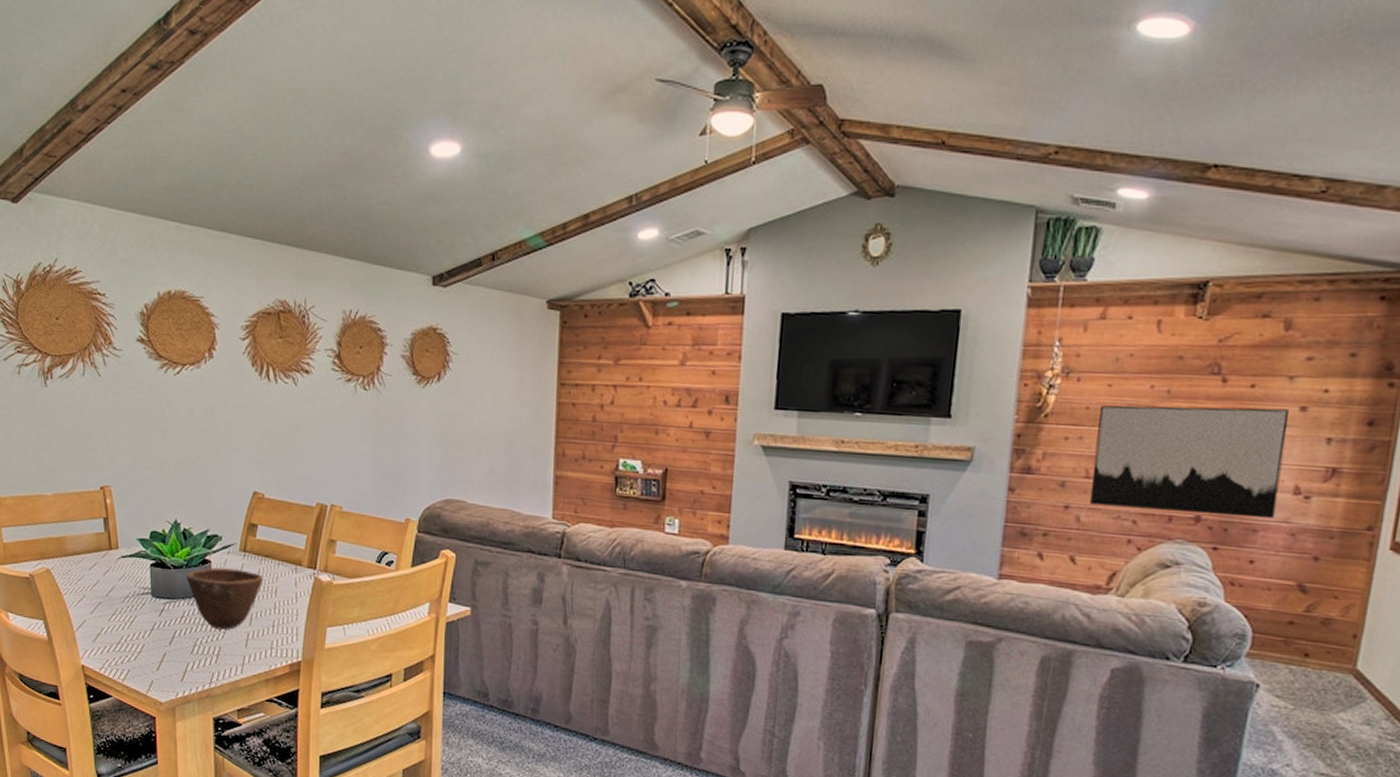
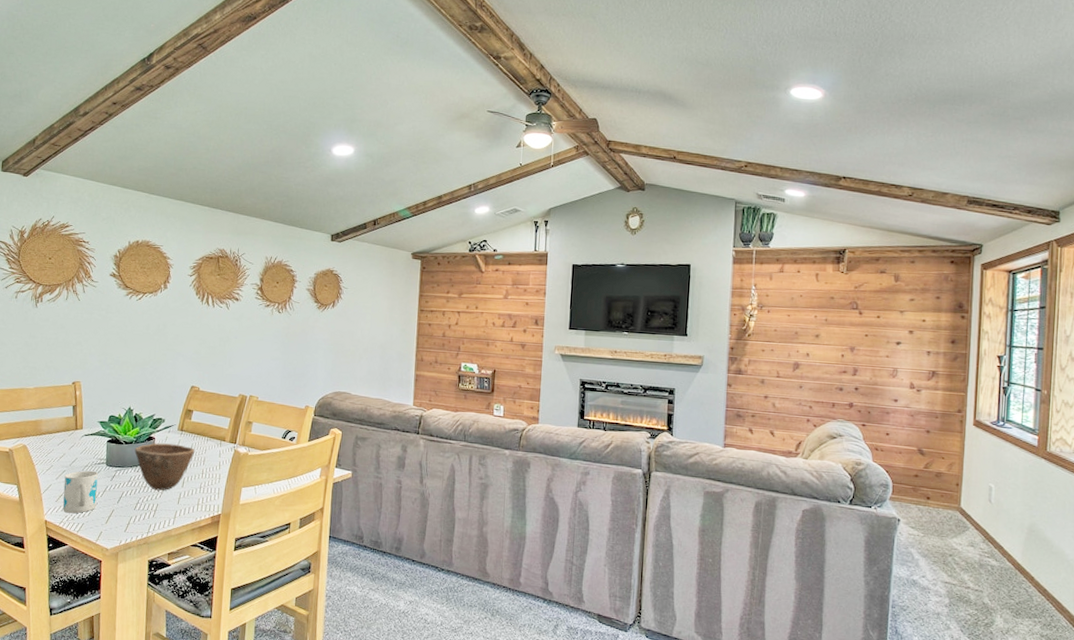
mug: none [101,602,144,658] -> present [63,470,98,514]
wall art: present [1090,405,1289,519] -> none [781,329,903,405]

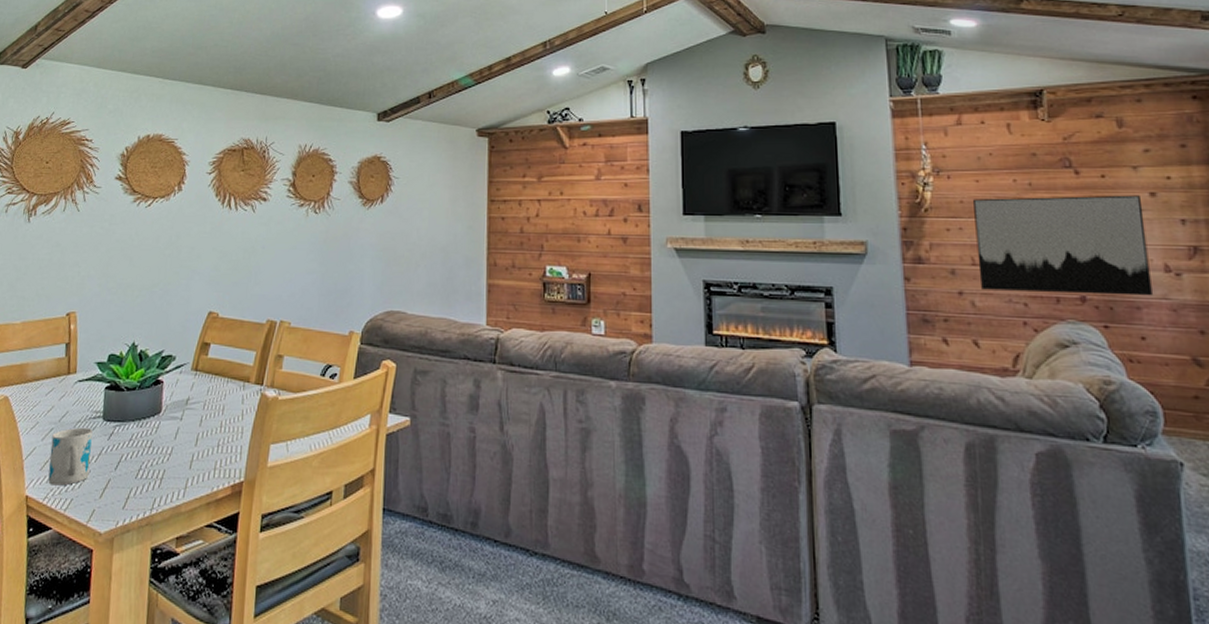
bowl: present [134,443,195,491] -> none [138,387,212,452]
wall art: none [781,329,903,405] -> present [973,195,1153,296]

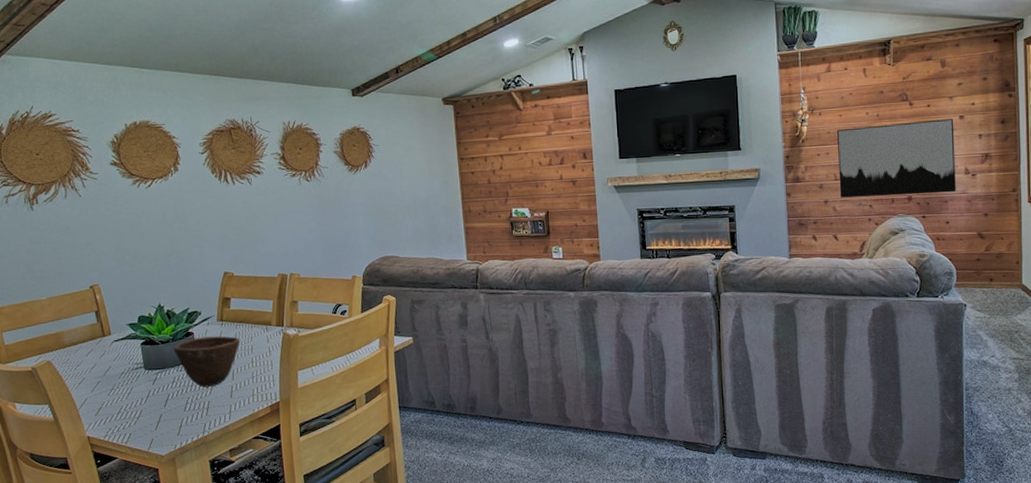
mug: present [48,427,93,486] -> none [100,377,142,426]
bowl: none [138,387,212,452] -> present [173,336,241,388]

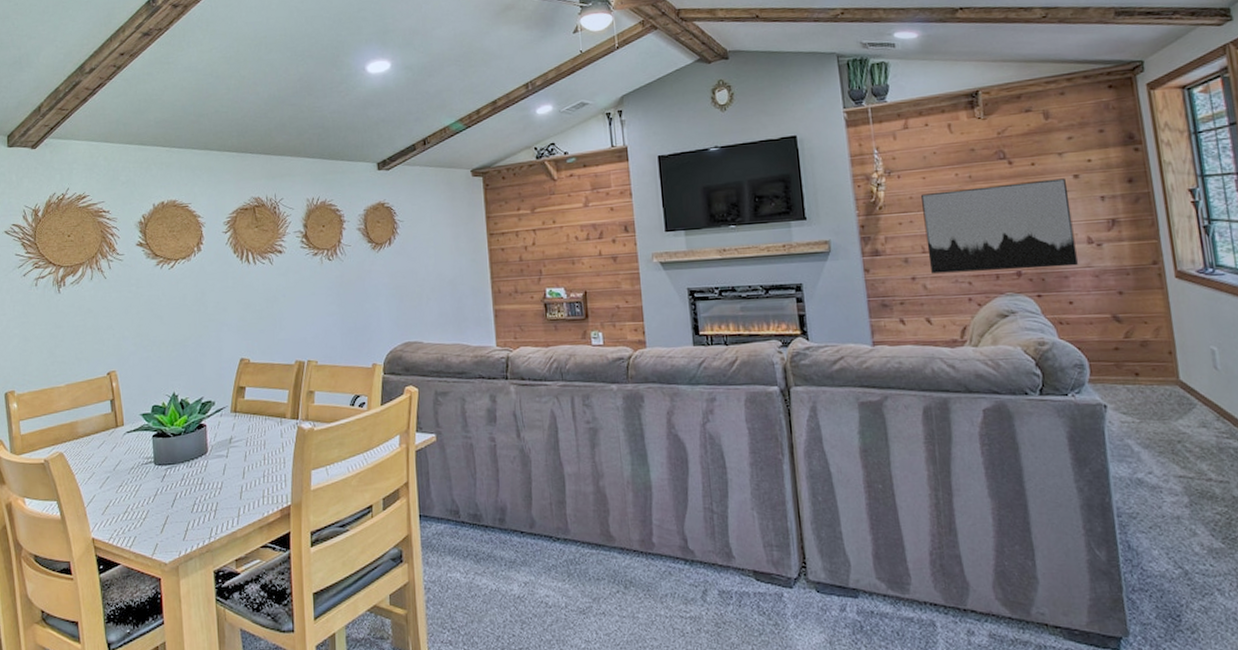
bowl: present [173,336,241,388] -> none [184,429,253,487]

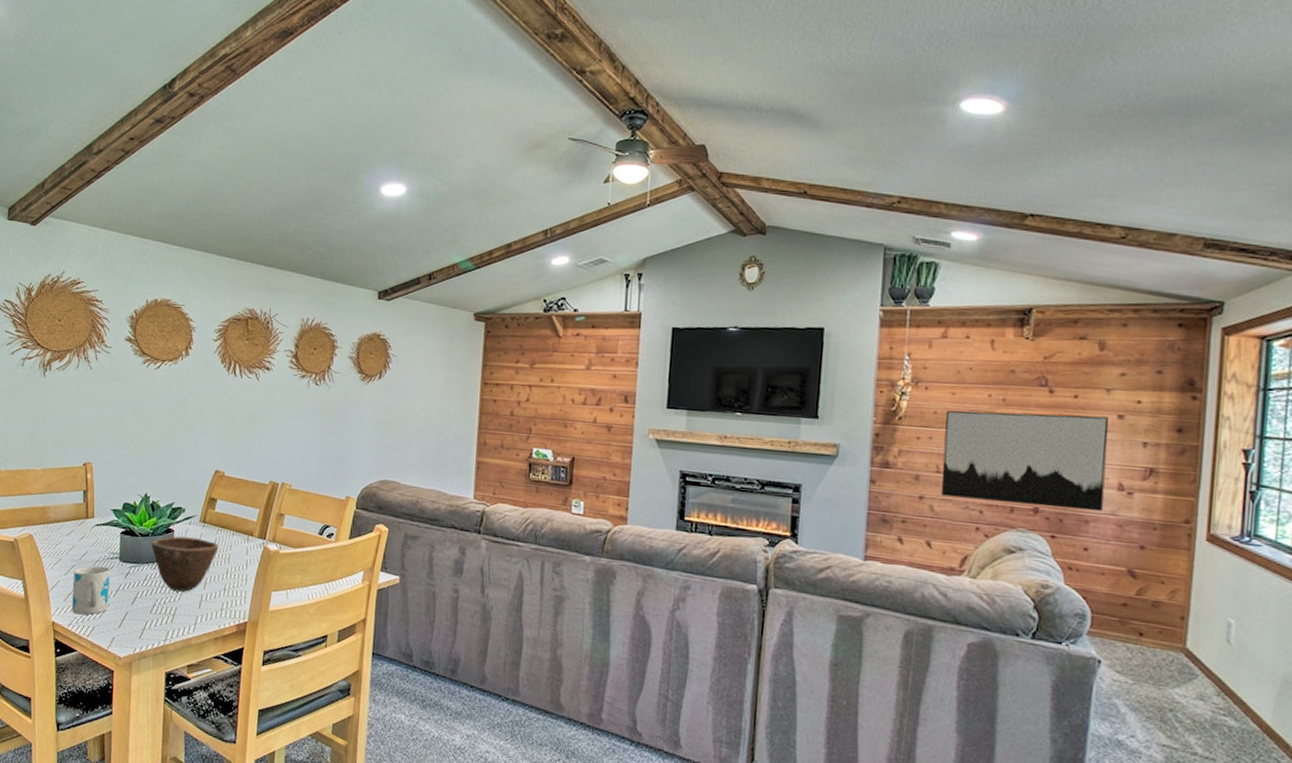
mug: none [109,473,148,527] -> present [72,566,111,615]
bowl: none [184,429,253,487] -> present [151,536,219,592]

